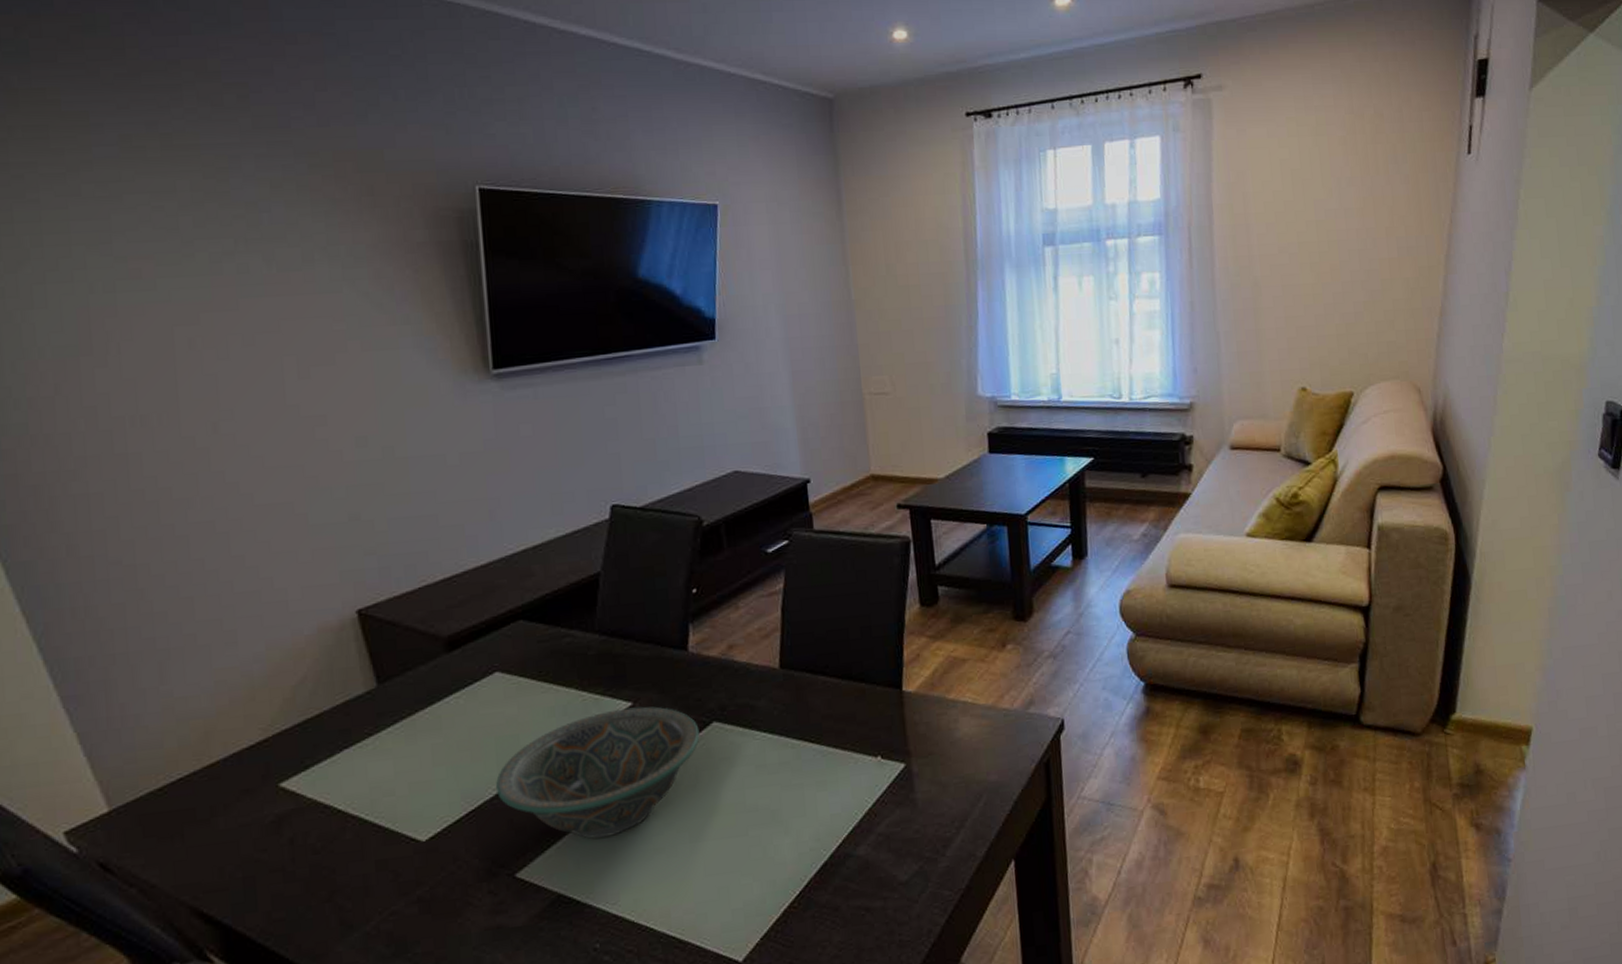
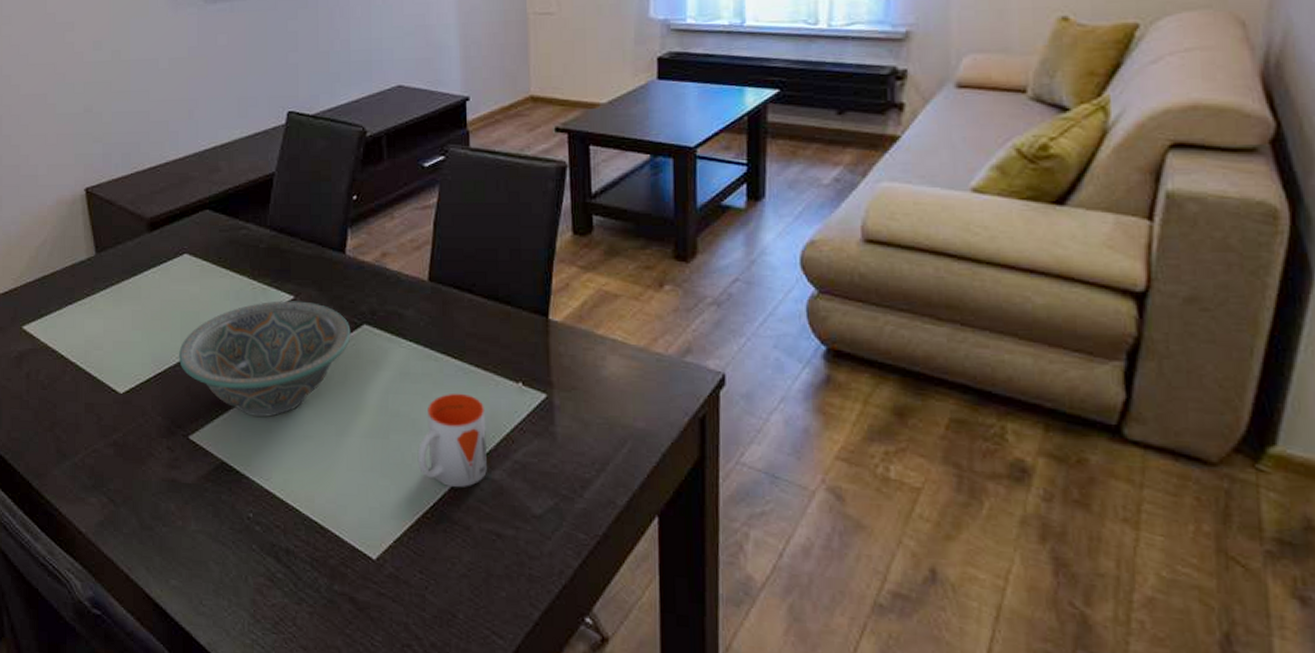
mug: none [779,776,852,872] -> present [417,393,487,488]

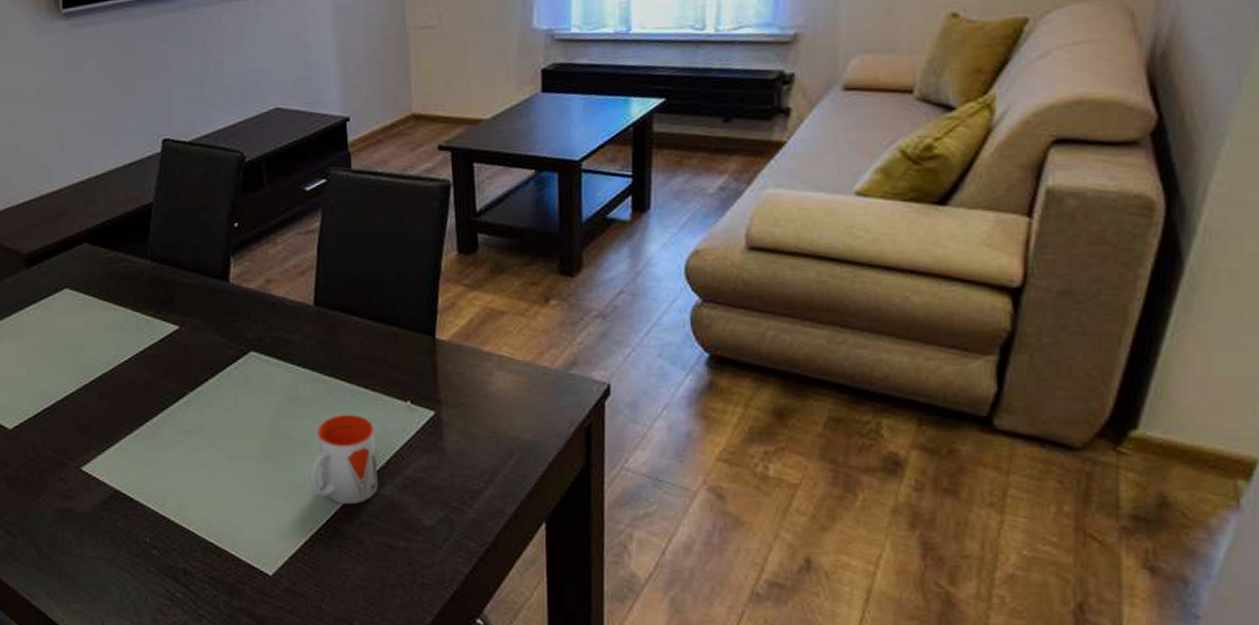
decorative bowl: present [178,300,351,417] -> none [65,331,238,445]

